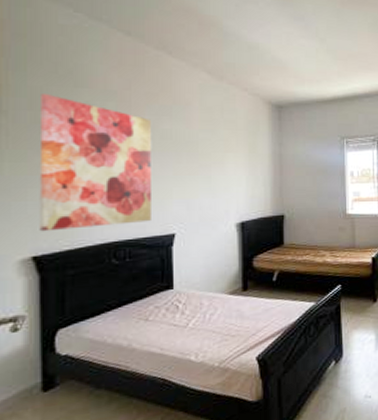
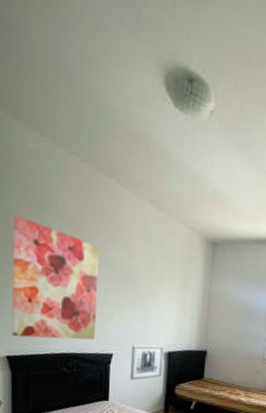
wall art: none [198,217,237,260] -> present [129,344,164,380]

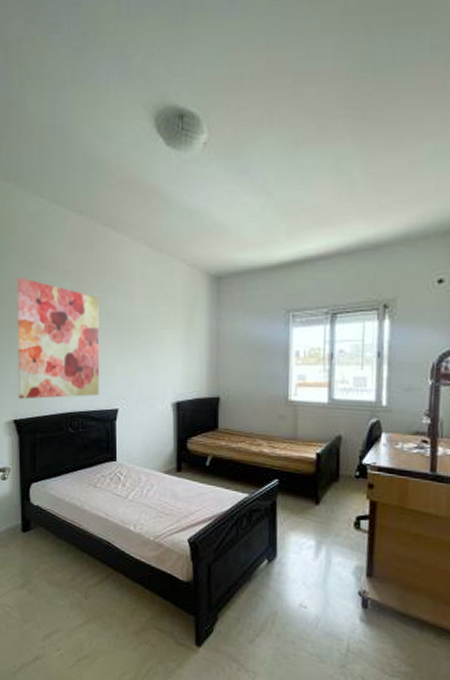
wall art: present [129,344,164,380] -> none [137,396,172,437]

